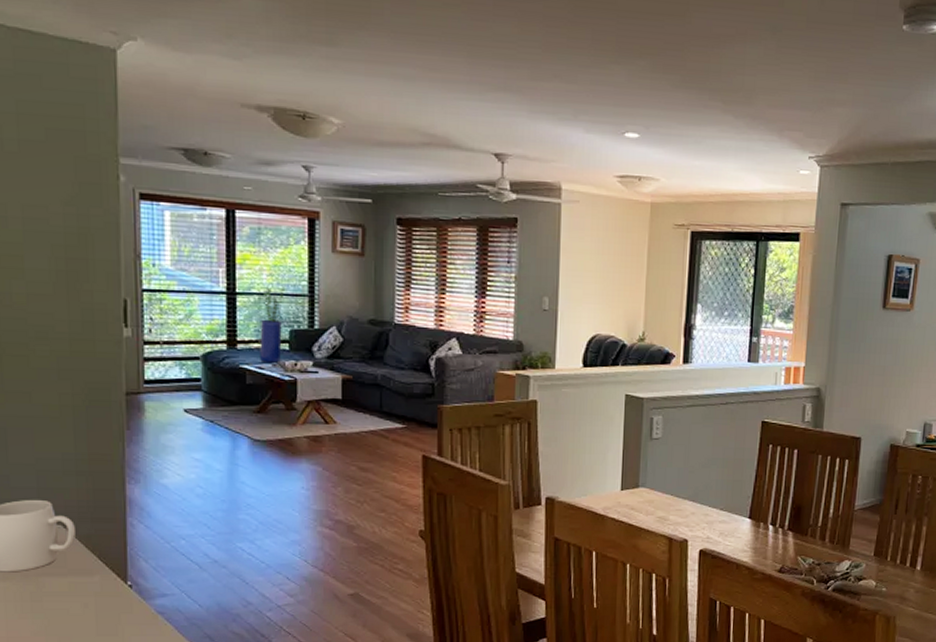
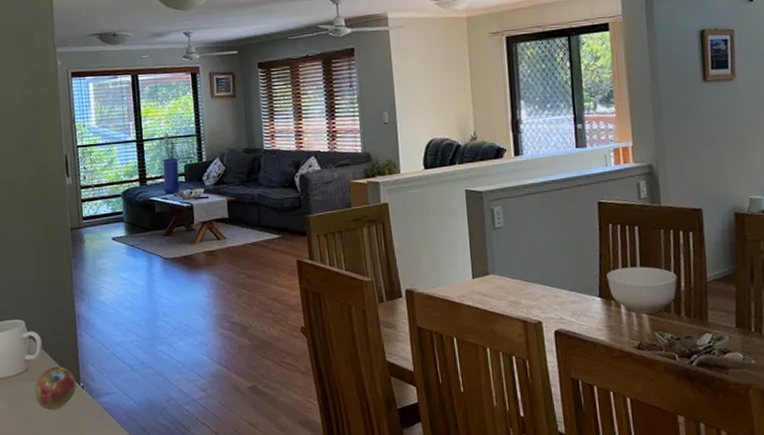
fruit: none [62,560,121,613] -> present [34,366,76,410]
bowl: none [759,490,827,538] -> present [606,266,677,314]

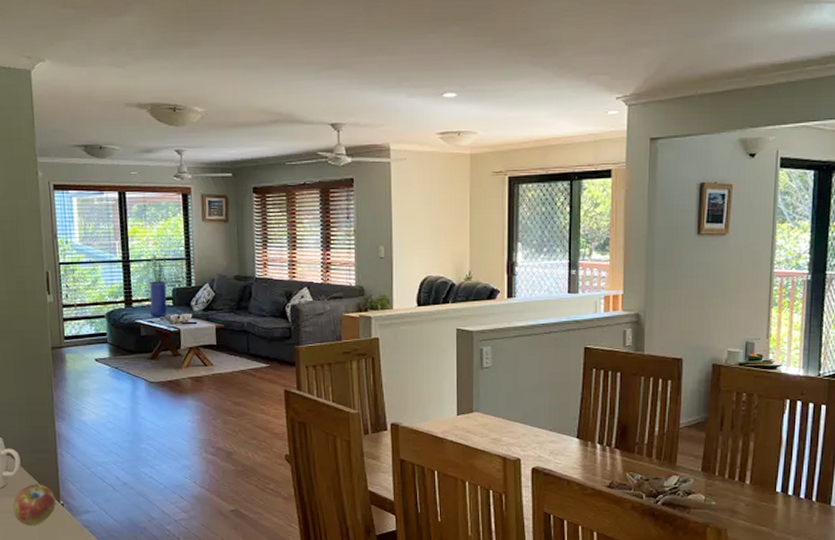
bowl: present [606,266,677,314] -> none [586,411,652,455]

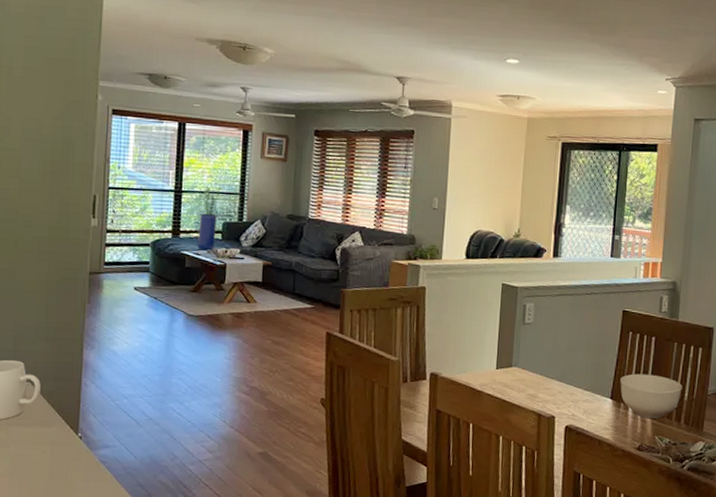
fruit: present [13,484,56,526] -> none [26,413,73,459]
bowl: none [586,411,652,455] -> present [620,373,682,419]

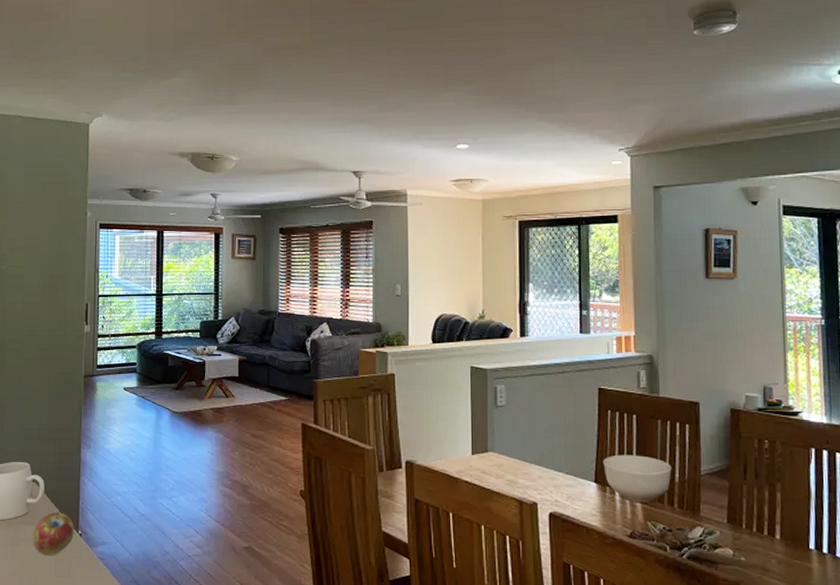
fruit: none [26,413,73,459] -> present [33,512,74,556]
vase: present [198,185,221,250] -> none [179,287,197,348]

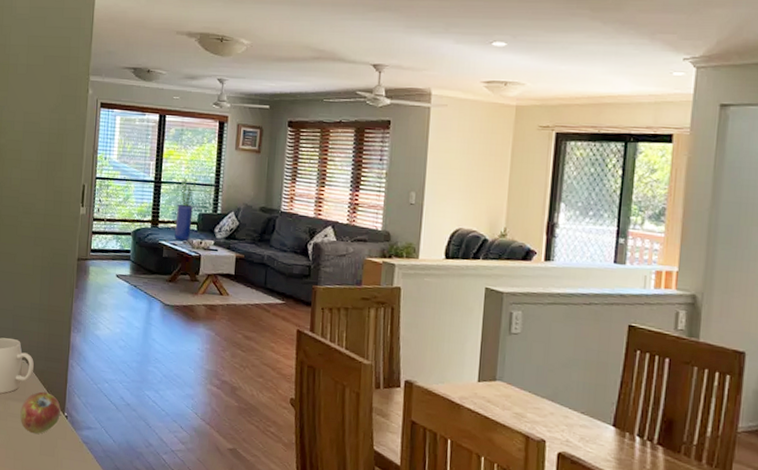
vase: none [179,287,197,348] -> present [174,176,197,241]
bowl: present [603,454,672,503] -> none [625,399,704,455]

